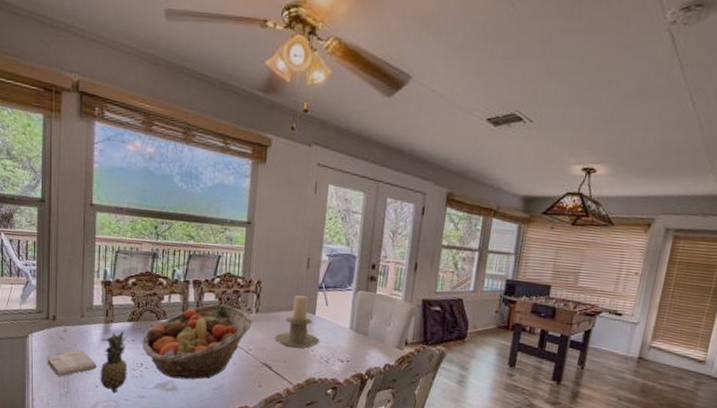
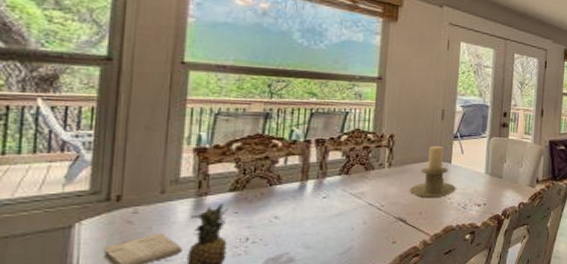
fruit basket: present [142,303,254,380] -> none [248,161,386,249]

